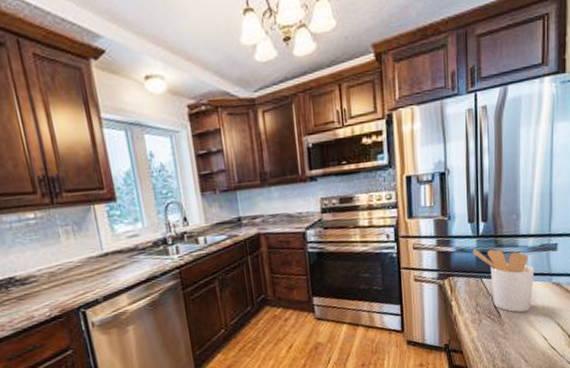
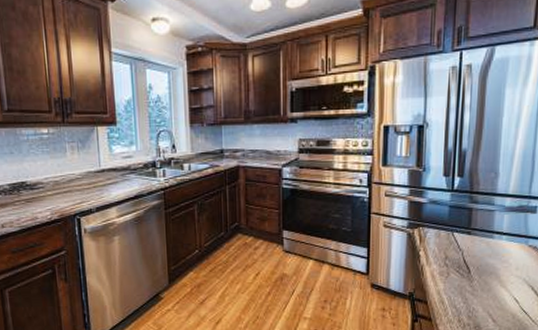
utensil holder: present [472,248,535,313] -> none [445,202,510,271]

